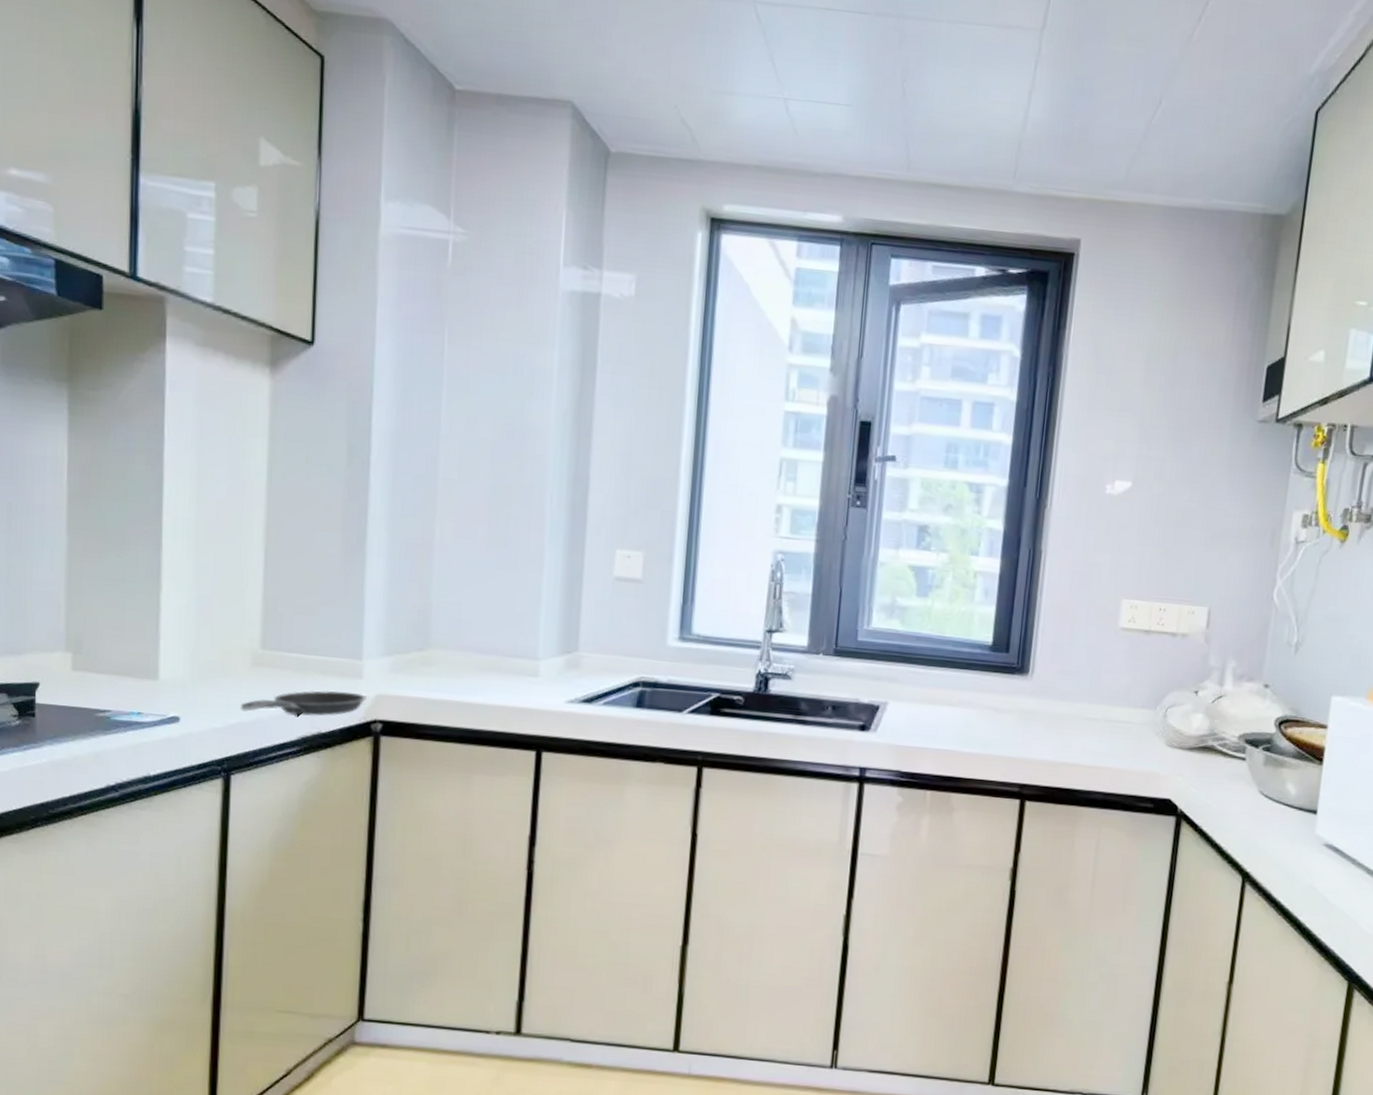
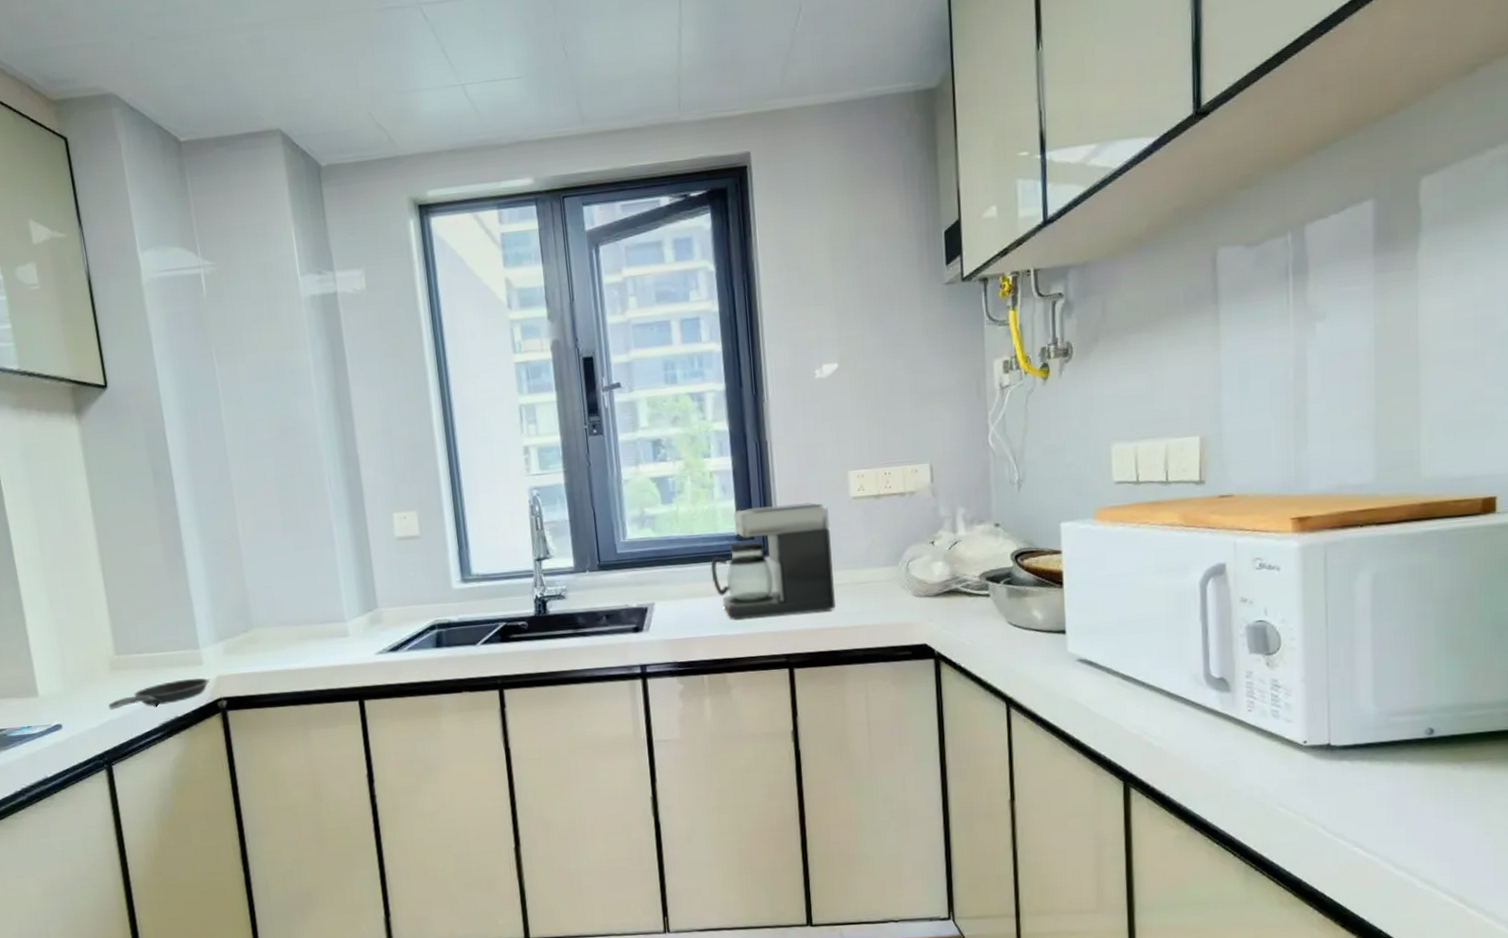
coffee maker: none [955,617,1094,745] -> present [710,502,835,619]

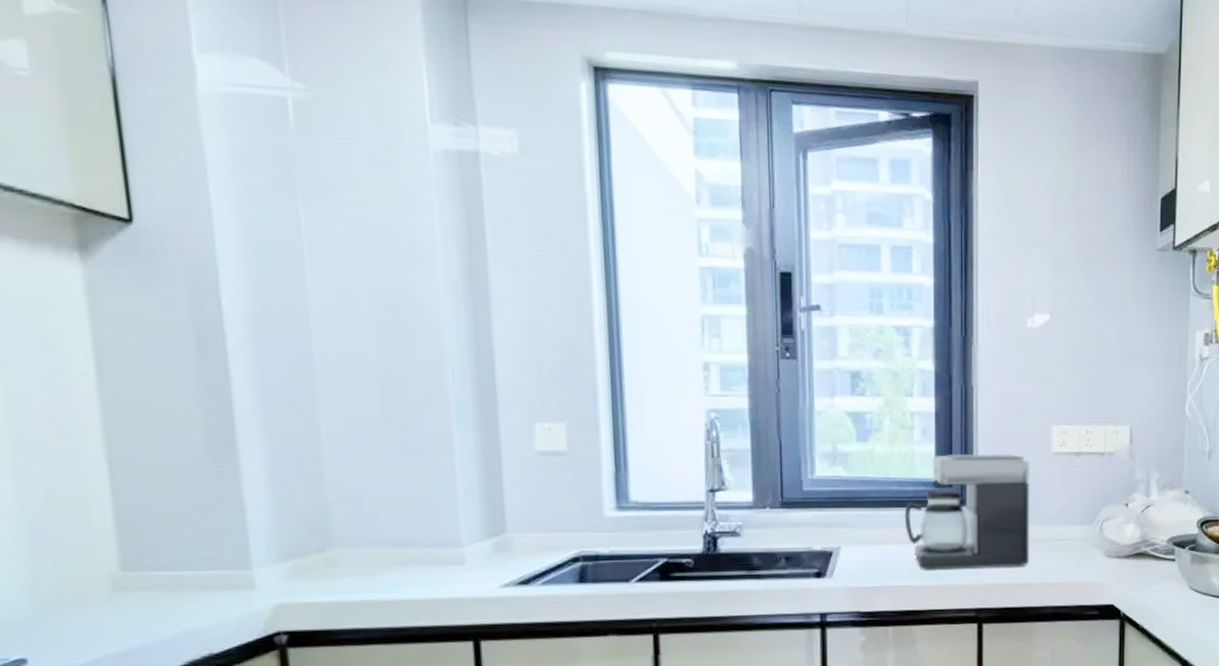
frying pan: present [108,677,209,710] -> none [104,605,264,642]

